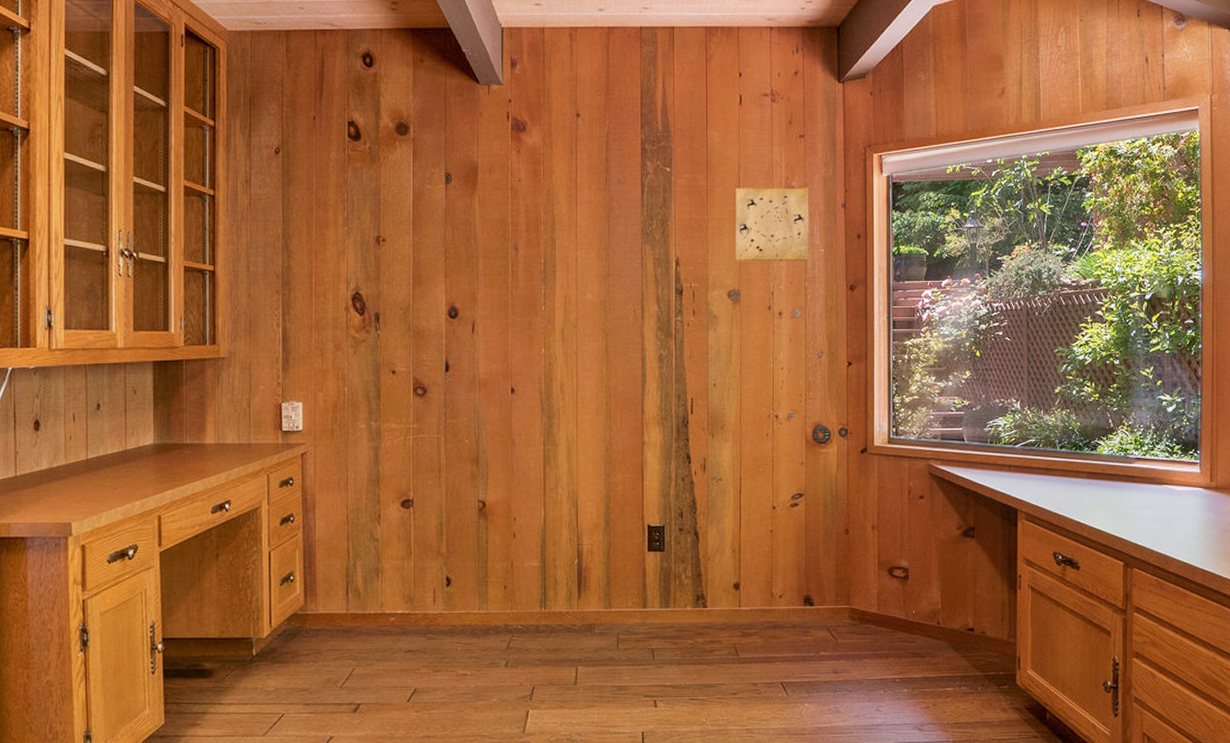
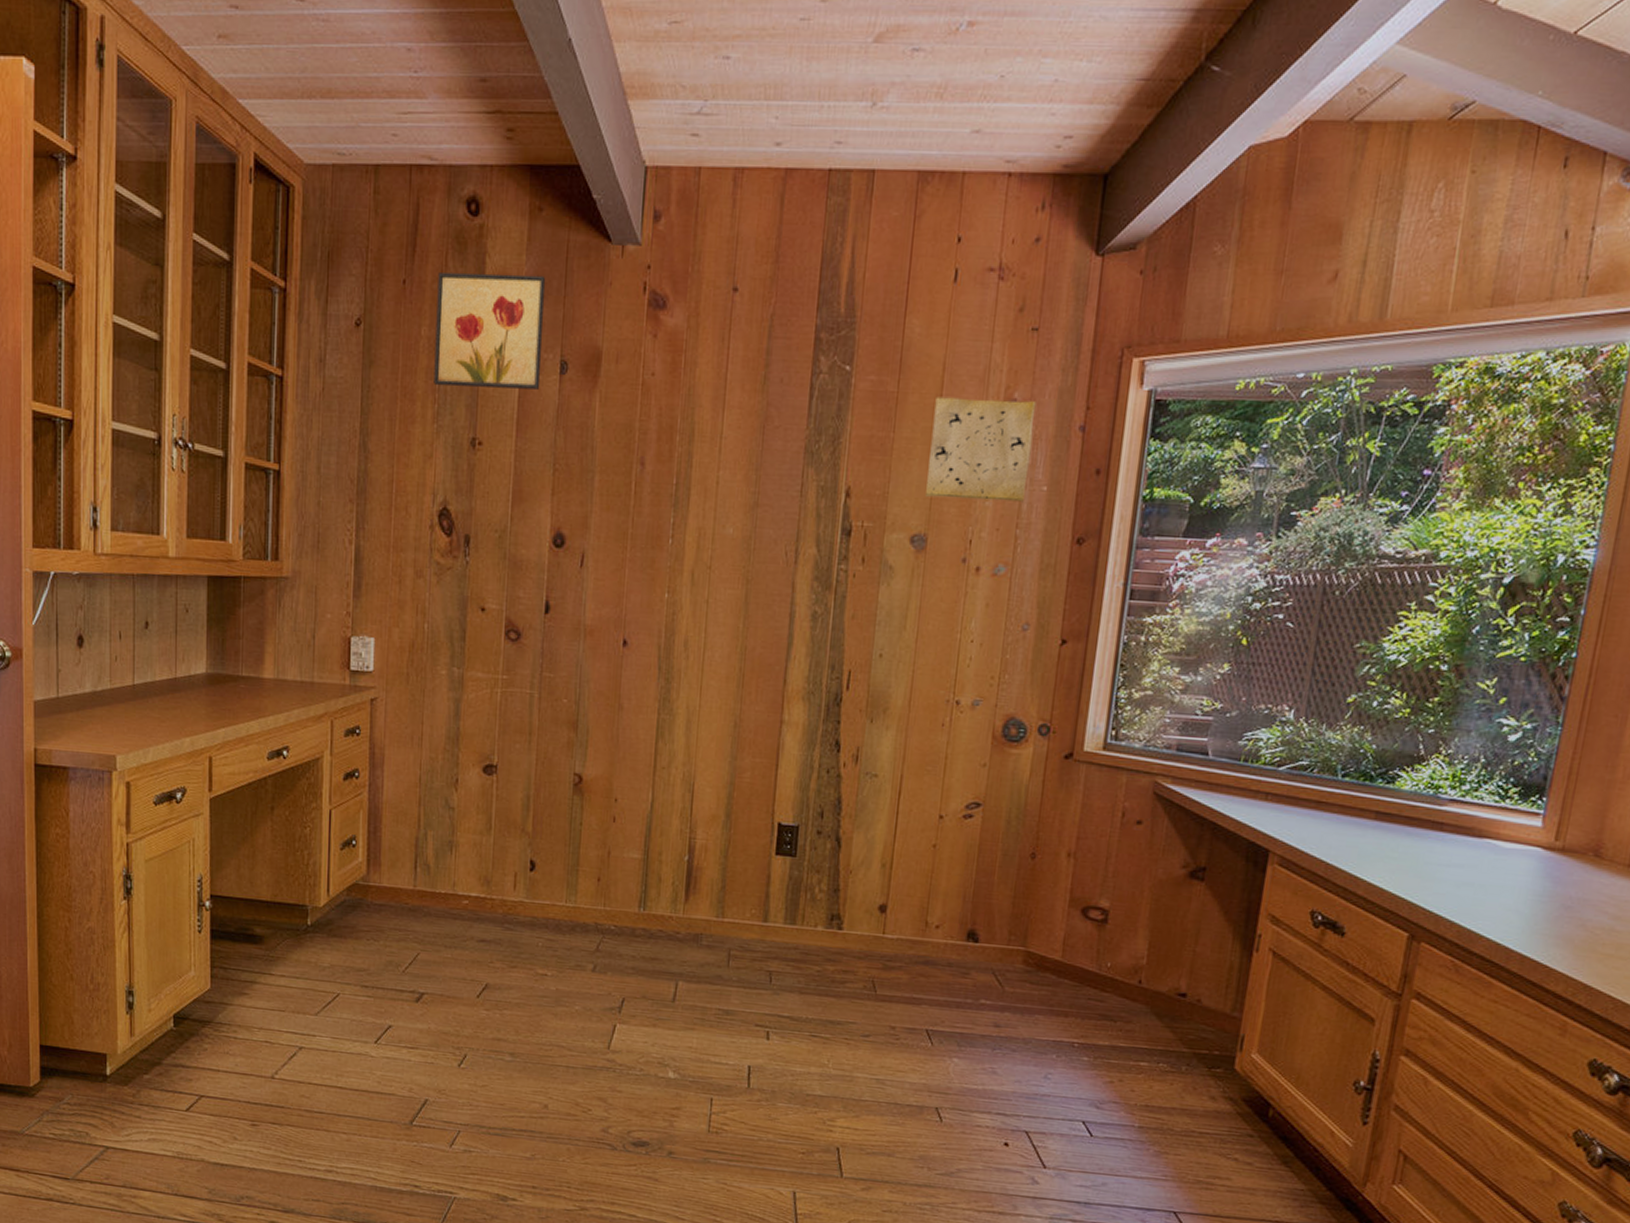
wall art: none [342,109,430,197] -> present [433,273,546,390]

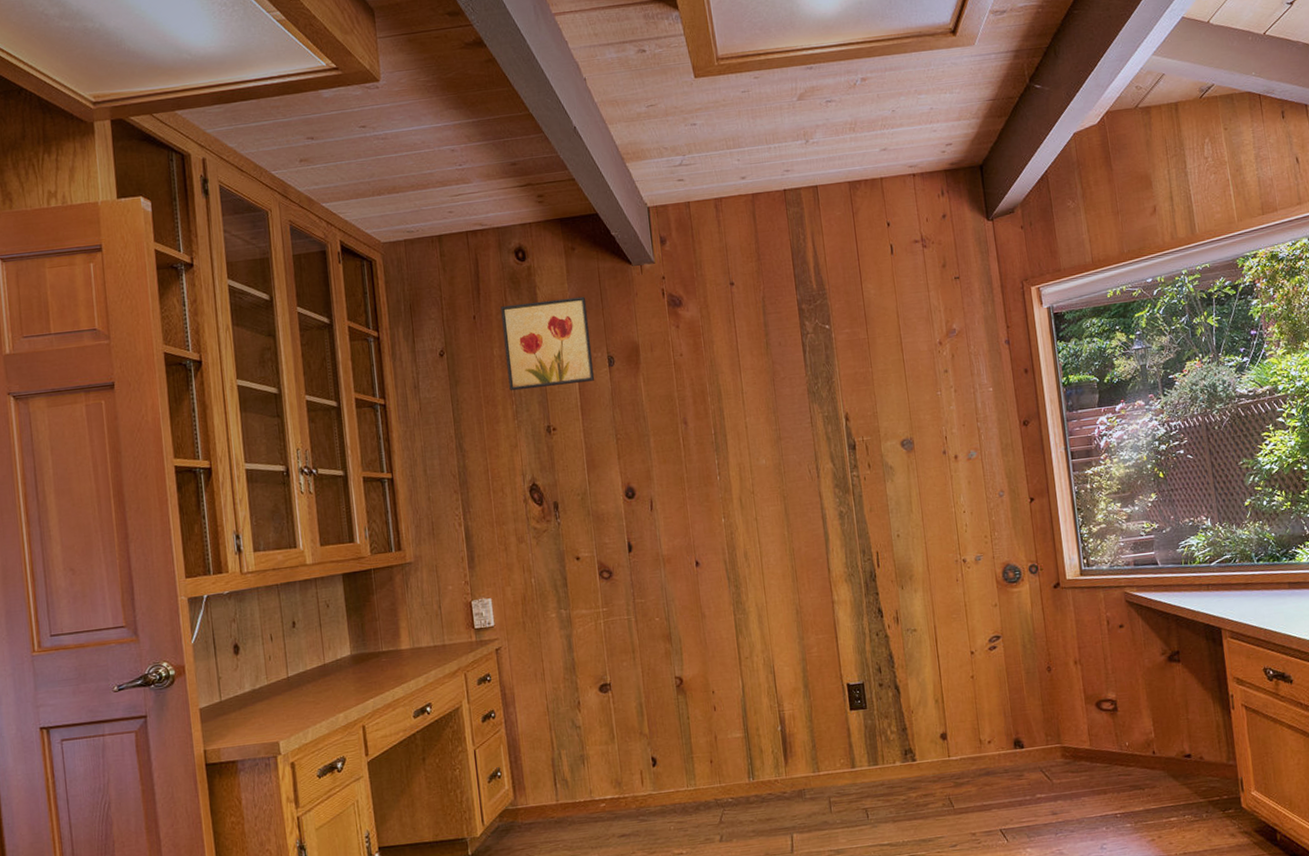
map: present [926,397,1037,502] -> none [897,328,978,410]

